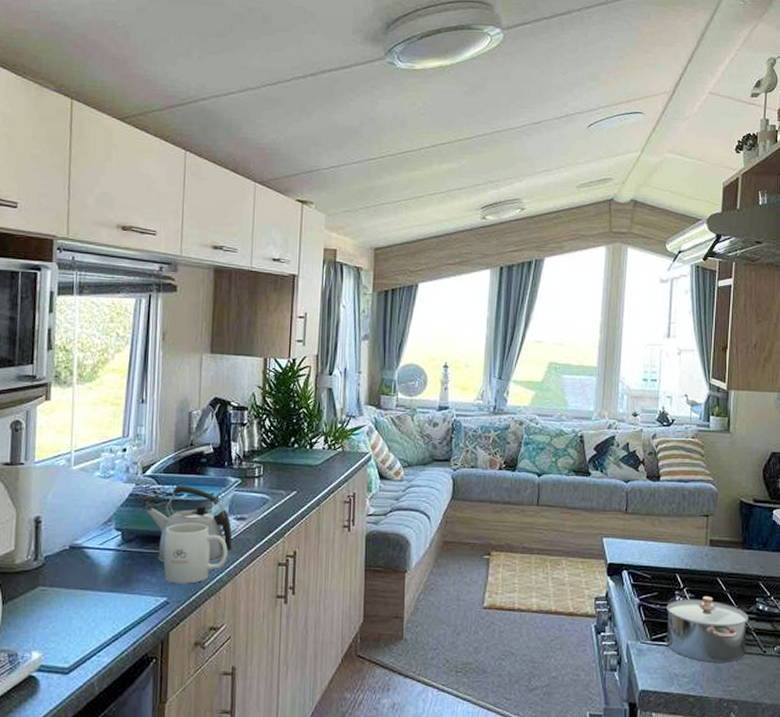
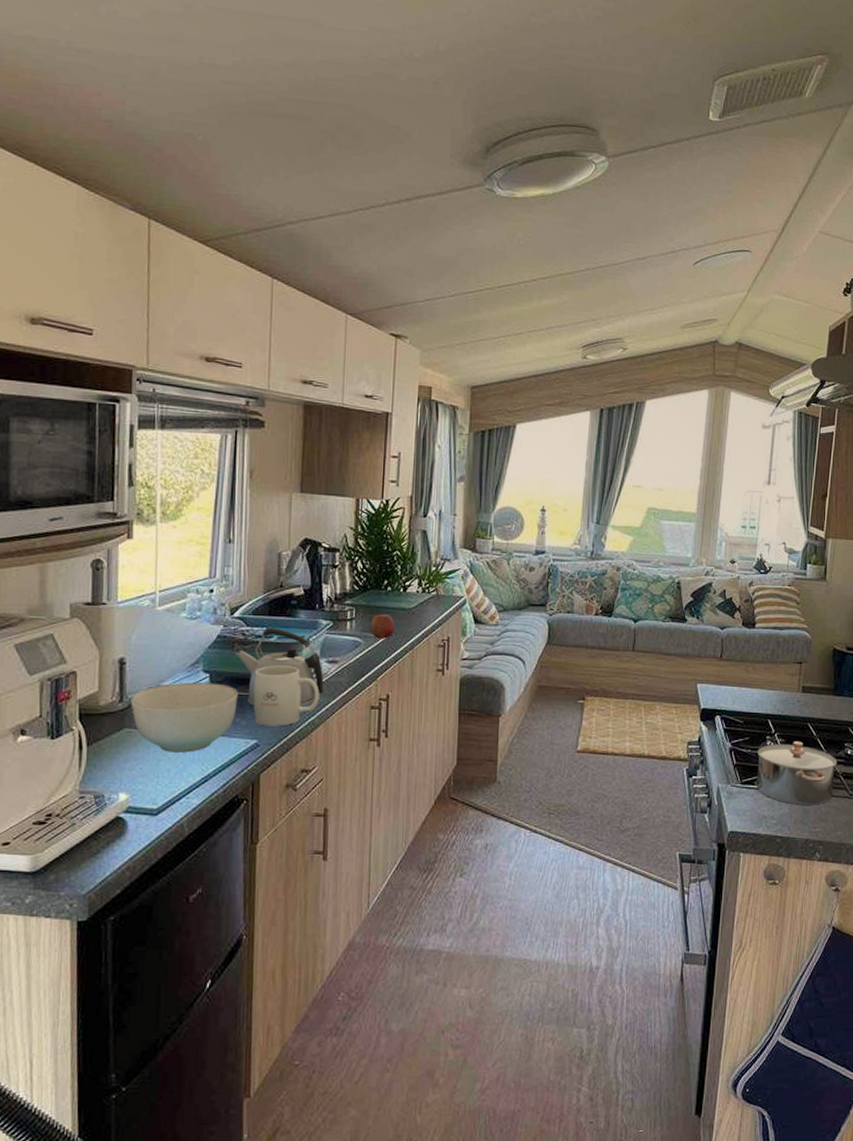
bowl: none [45,540,149,611] -> present [130,682,238,753]
fruit: none [278,471,302,496] -> present [370,614,395,639]

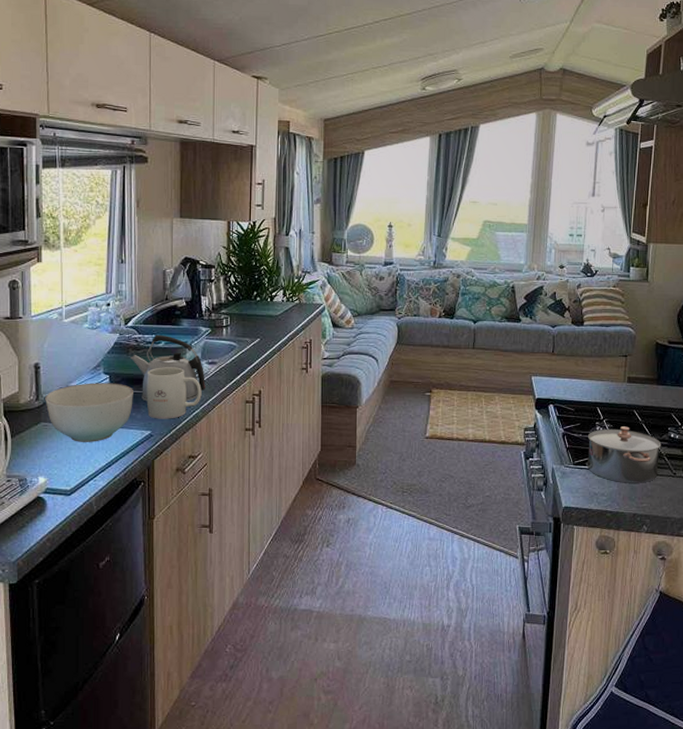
fruit: present [370,614,395,639] -> none [243,321,264,342]

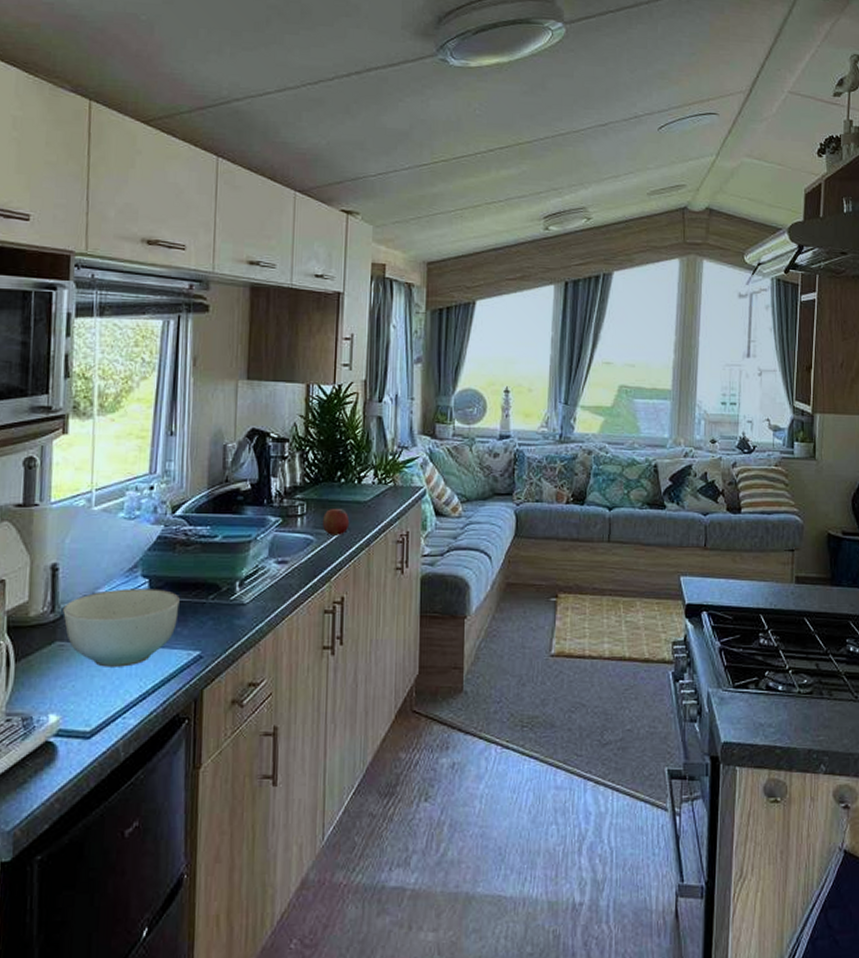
kettle: present [130,334,205,402] -> none [177,526,273,613]
mug: present [146,367,202,419] -> none [196,568,268,636]
fruit: none [243,321,264,342] -> present [323,509,350,535]
cooking pot: present [587,426,662,483] -> none [750,638,839,711]

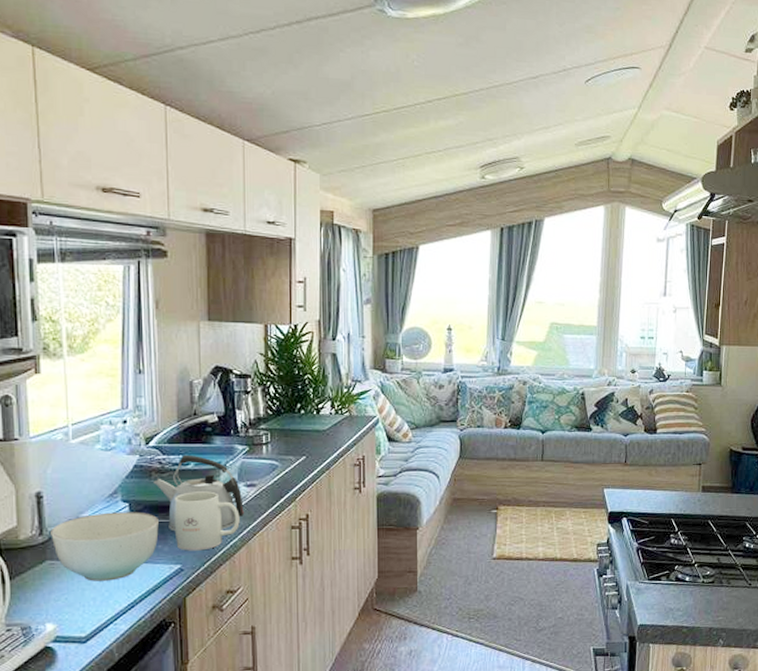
kettle: none [177,526,273,613] -> present [153,454,244,532]
mug: none [196,568,268,636] -> present [174,491,240,551]
fruit: present [323,509,350,535] -> none [286,437,311,461]

